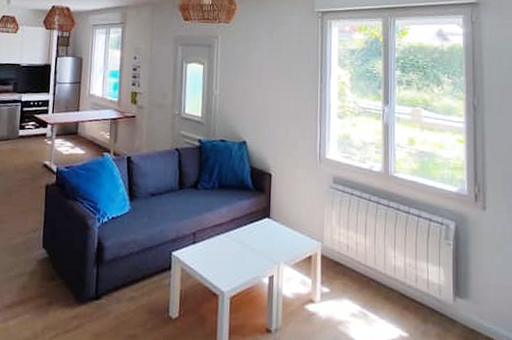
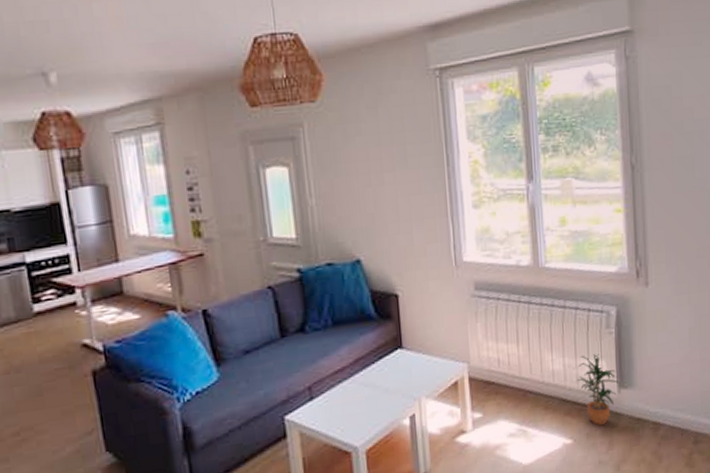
potted plant: none [416,258,456,327] -> present [577,354,621,426]

